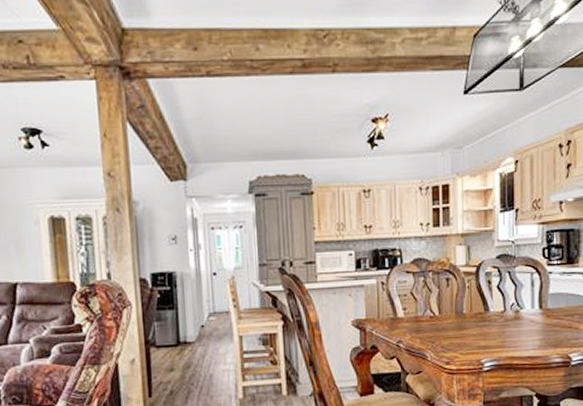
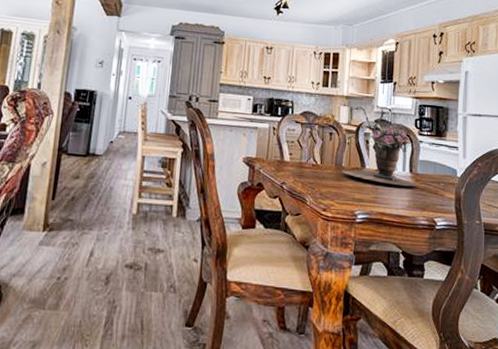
flower arrangement: none [463,241,548,325] -> present [341,105,417,187]

